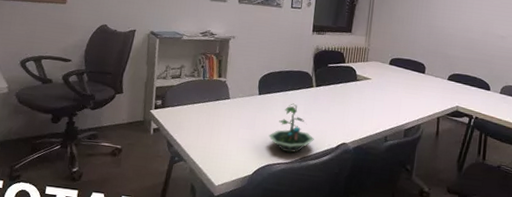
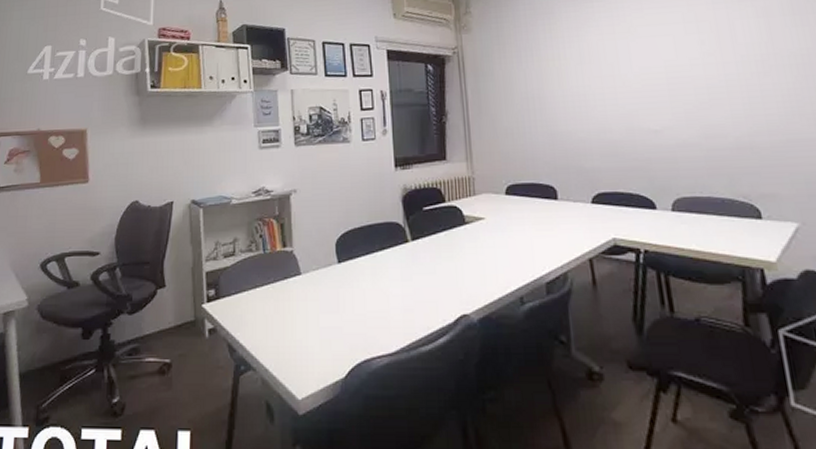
terrarium: present [268,103,314,153] -> none [359,268,422,339]

